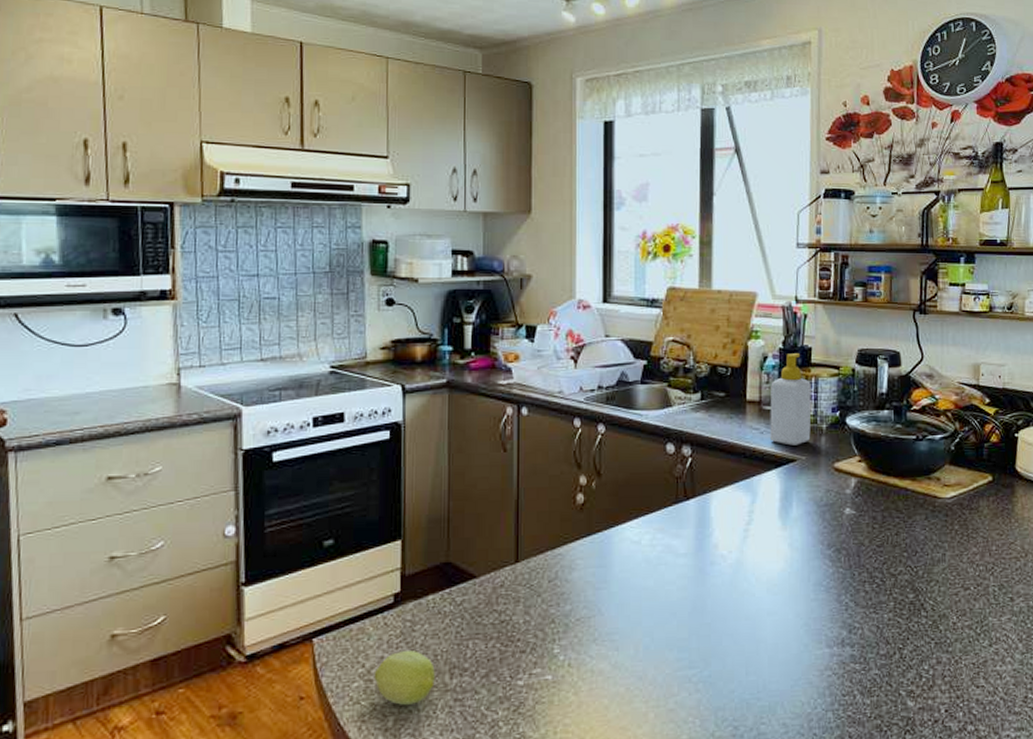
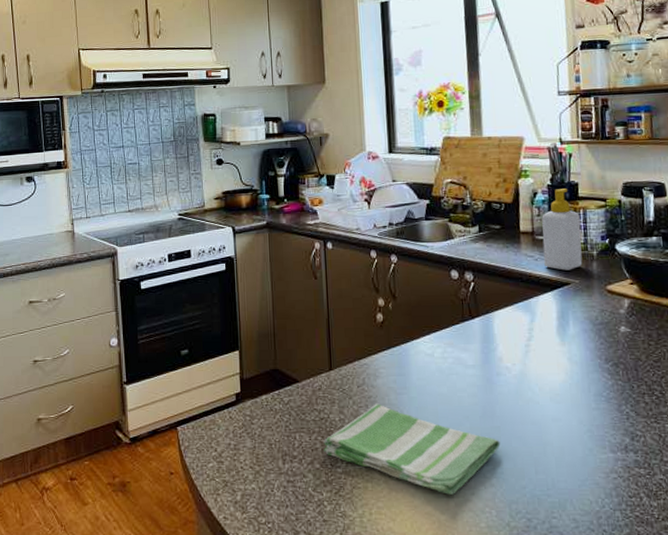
fruit: present [374,650,435,706] -> none [224,440,271,484]
dish towel: none [503,601,710,705] -> present [323,403,500,495]

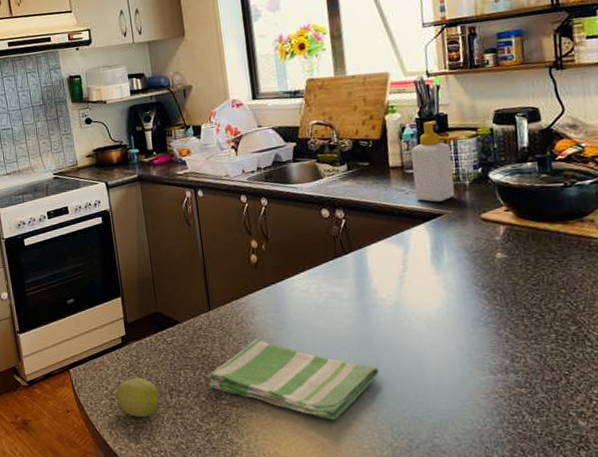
fruit: none [224,440,271,484] -> present [115,378,160,418]

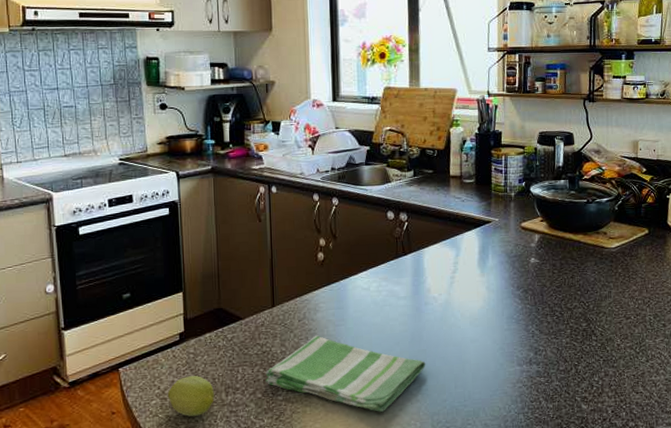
soap bottle: present [411,121,455,202] -> none [469,137,502,210]

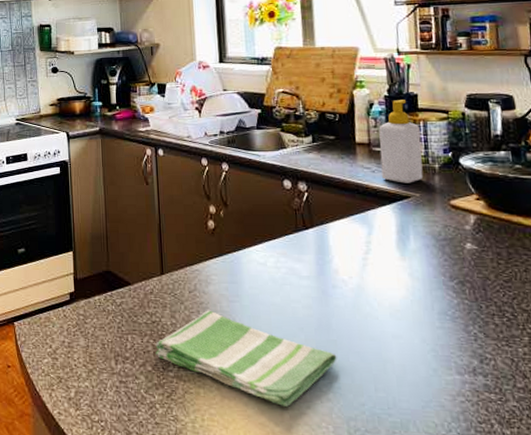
fruit: present [167,375,214,417] -> none [58,338,104,382]
soap bottle: none [469,137,502,210] -> present [378,100,424,183]

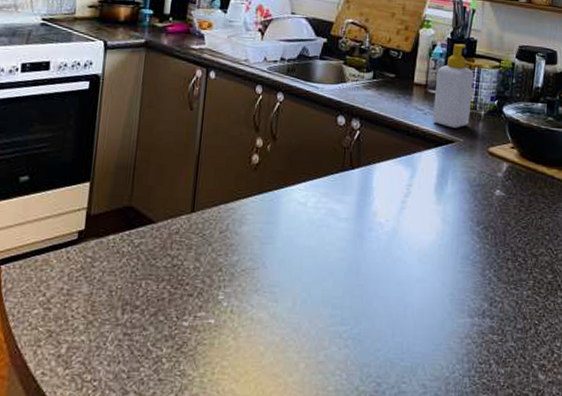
dish towel: present [155,310,337,407] -> none [171,252,362,355]

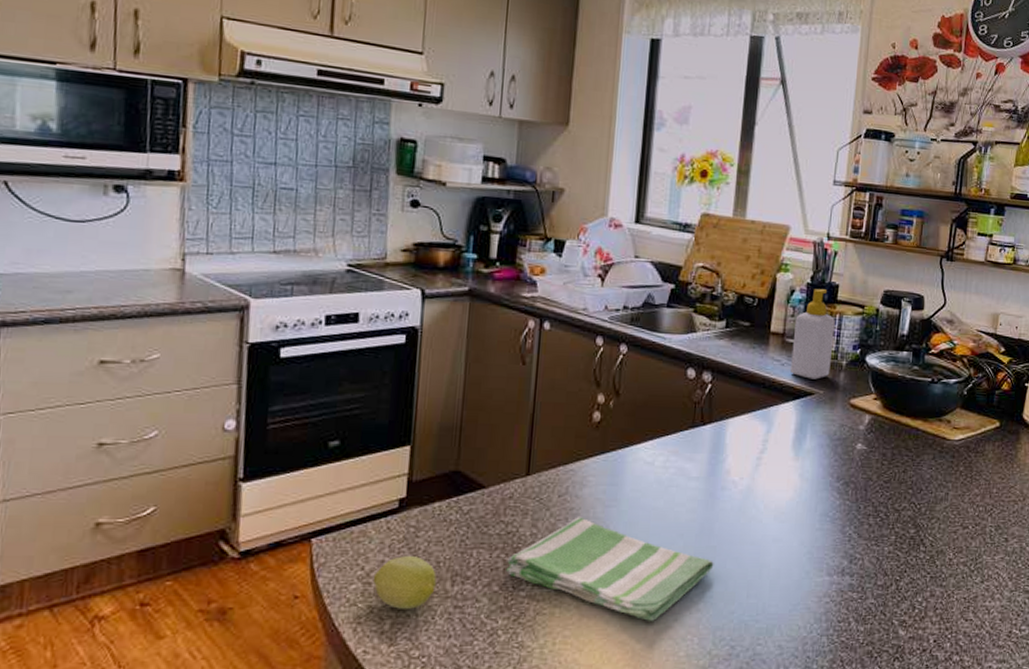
fruit: none [52,284,109,336] -> present [373,556,436,610]
dish towel: none [171,252,362,355] -> present [506,517,714,621]

